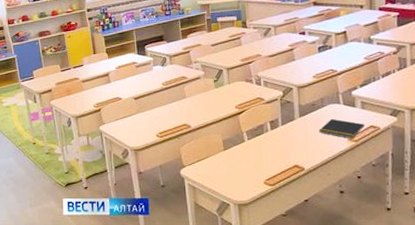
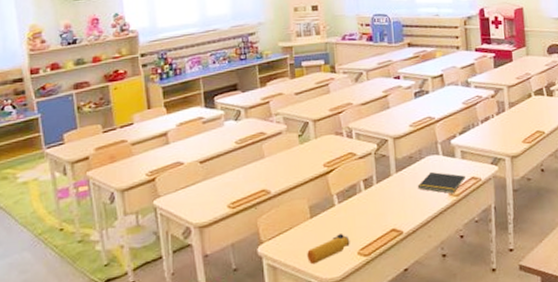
water bottle: none [221,165,258,188] -> present [307,234,350,265]

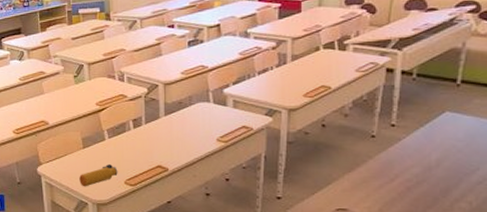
notepad: present [417,171,466,193] -> none [185,117,236,139]

